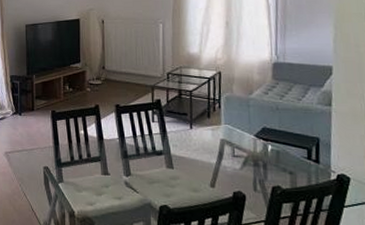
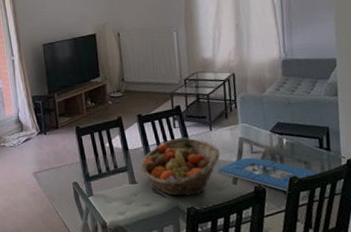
fruit basket: none [113,133,200,194] -> present [140,138,221,196]
board game: none [194,160,307,203] -> present [217,157,321,193]

